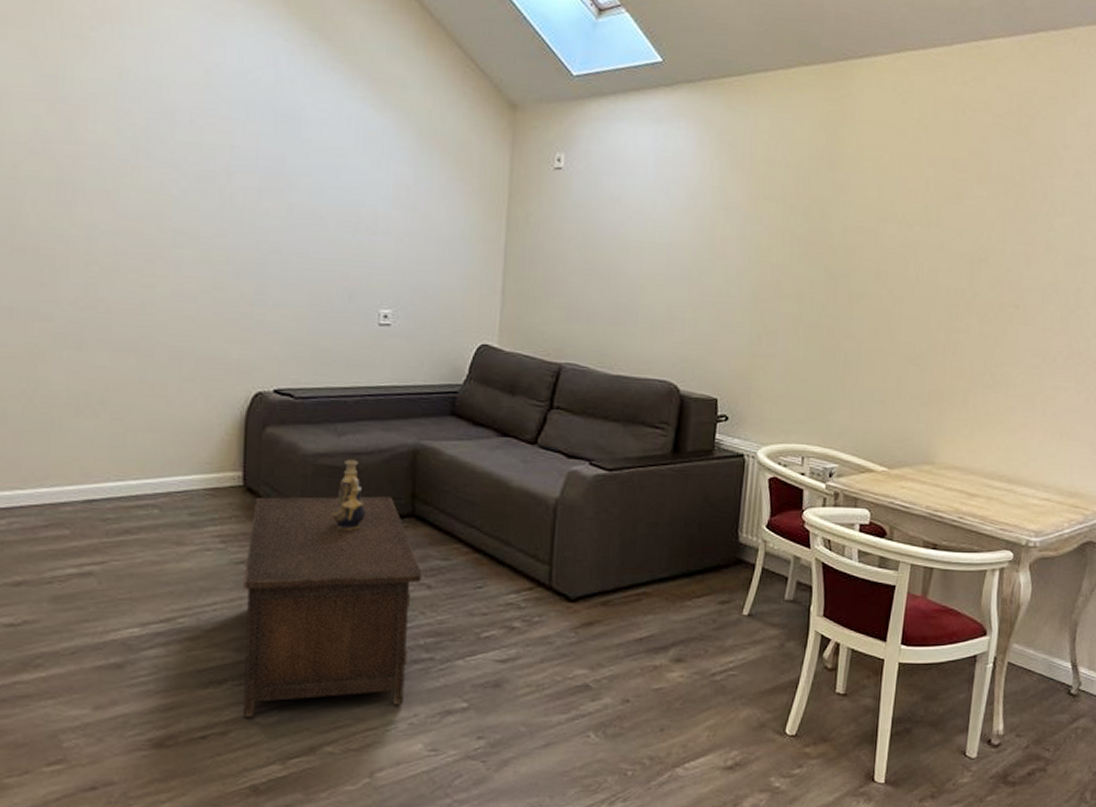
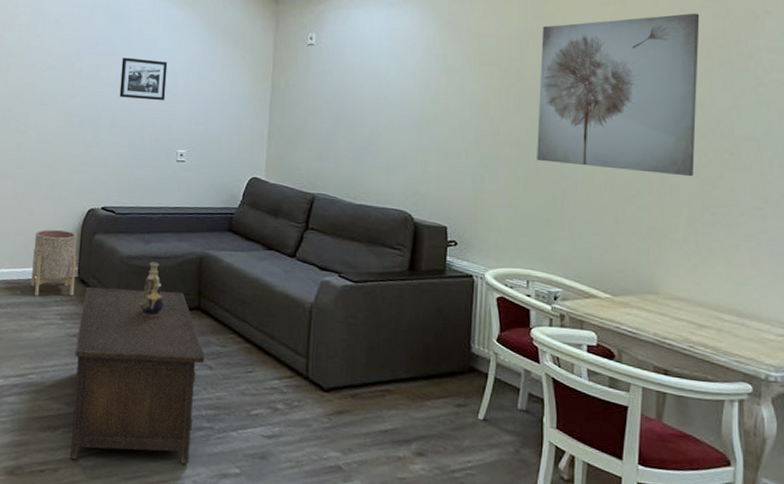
planter: none [174,422,241,514] -> present [31,229,77,296]
picture frame: none [293,179,363,243] -> present [119,57,168,101]
wall art: none [820,143,1000,334] -> present [537,13,700,177]

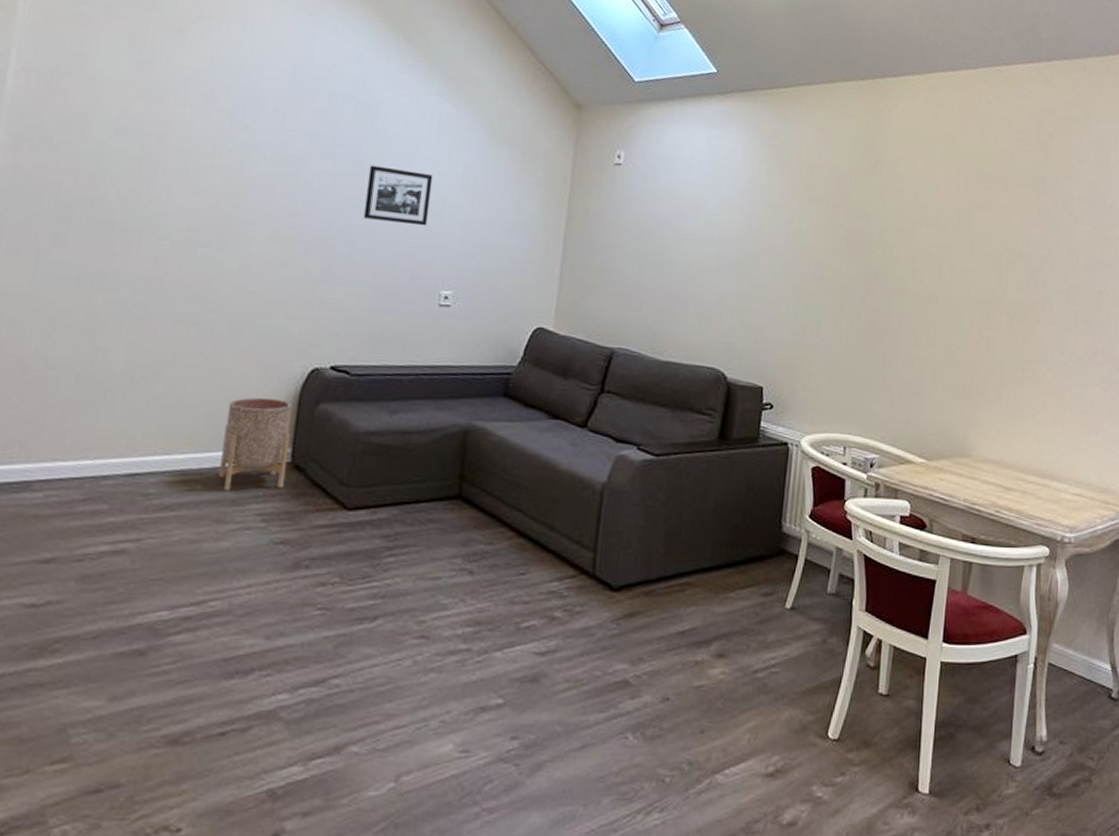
cabinet: present [70,287,205,464] -> none [267,475,465,712]
decorative vase: present [138,261,164,317] -> none [377,438,412,511]
wall art: present [537,13,700,177] -> none [861,156,1023,331]

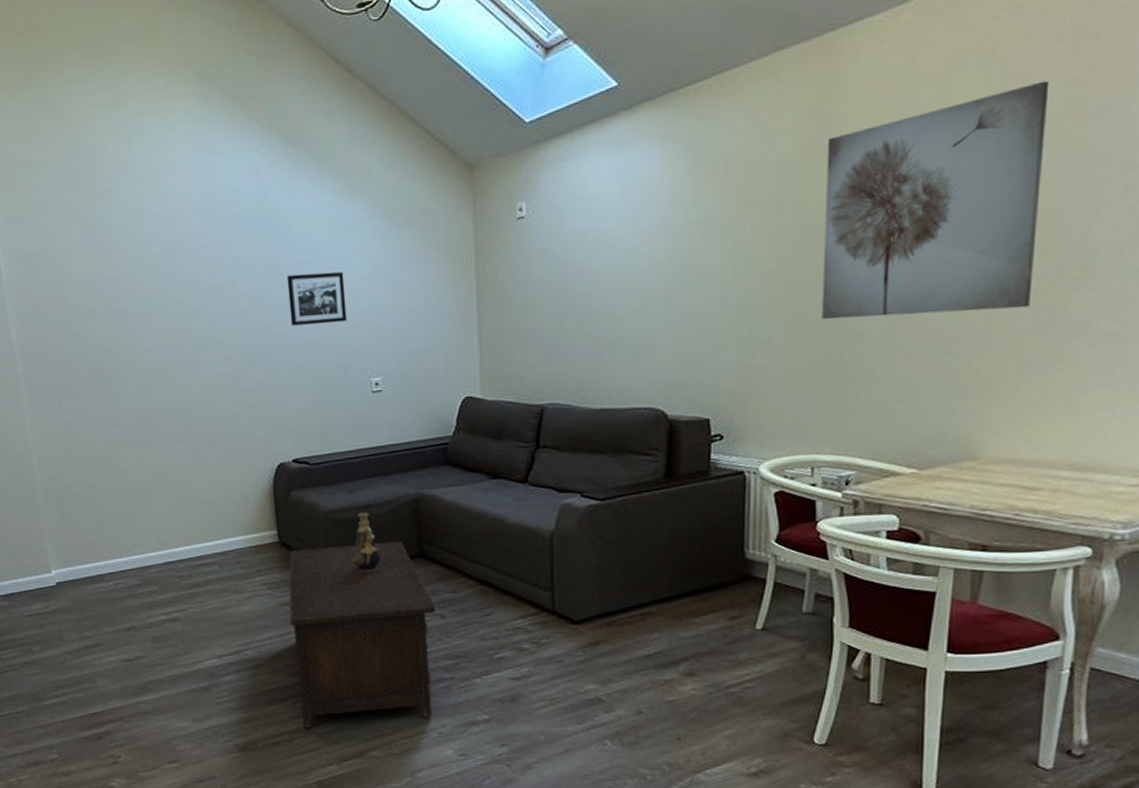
planter: present [219,397,292,491] -> none [222,492,278,569]
cabinet: none [267,475,465,712] -> present [289,541,436,728]
decorative vase: none [377,438,412,511] -> present [352,511,381,573]
wall art: none [861,156,1023,331] -> present [822,80,1050,320]

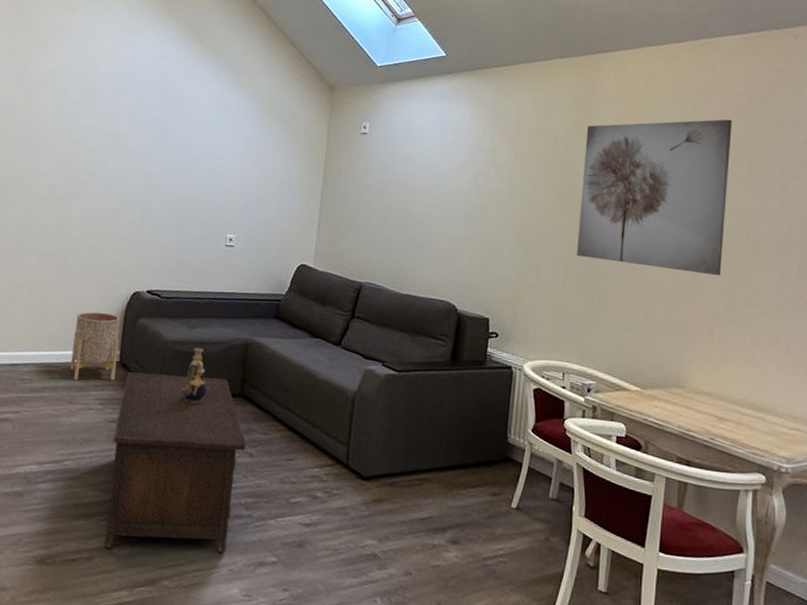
planter: none [222,492,278,569] -> present [70,312,120,380]
picture frame: present [286,272,347,326] -> none [169,138,220,185]

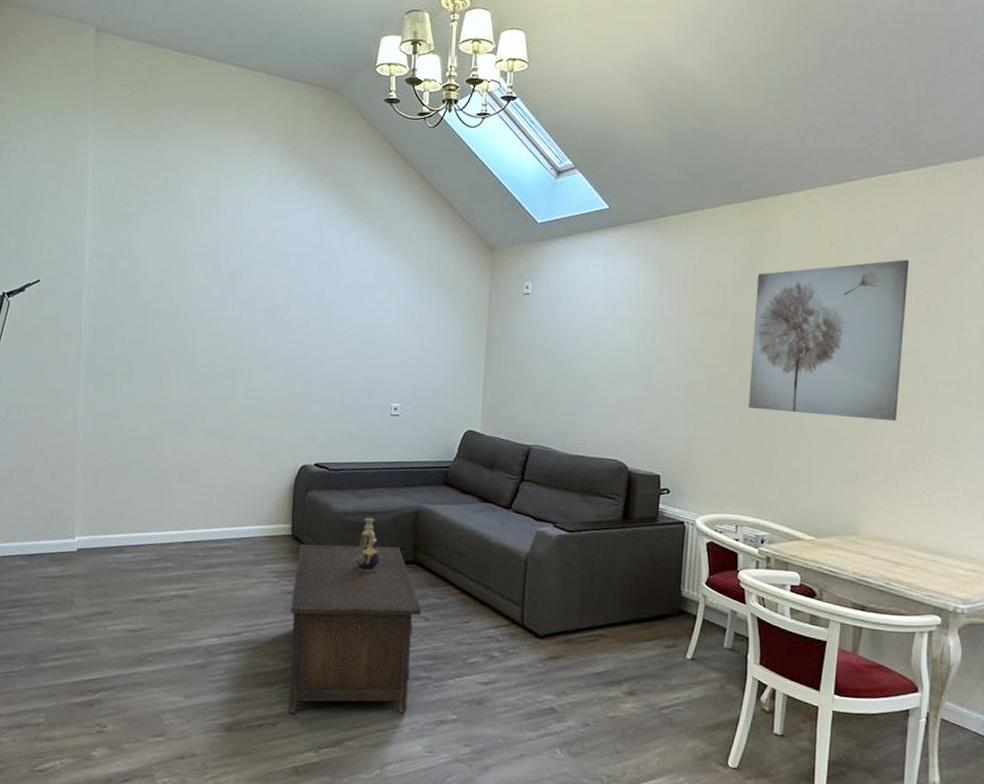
planter: present [70,312,120,380] -> none [243,487,290,555]

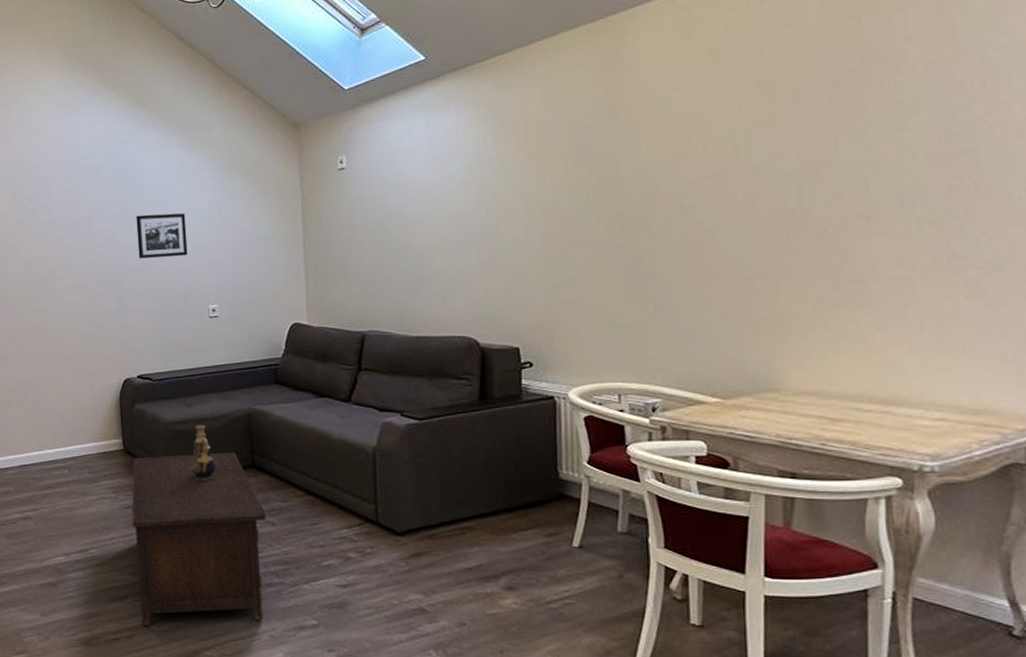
picture frame: none [330,308,380,354] -> present [136,213,188,259]
wall art: present [748,259,910,422] -> none [616,54,819,260]

